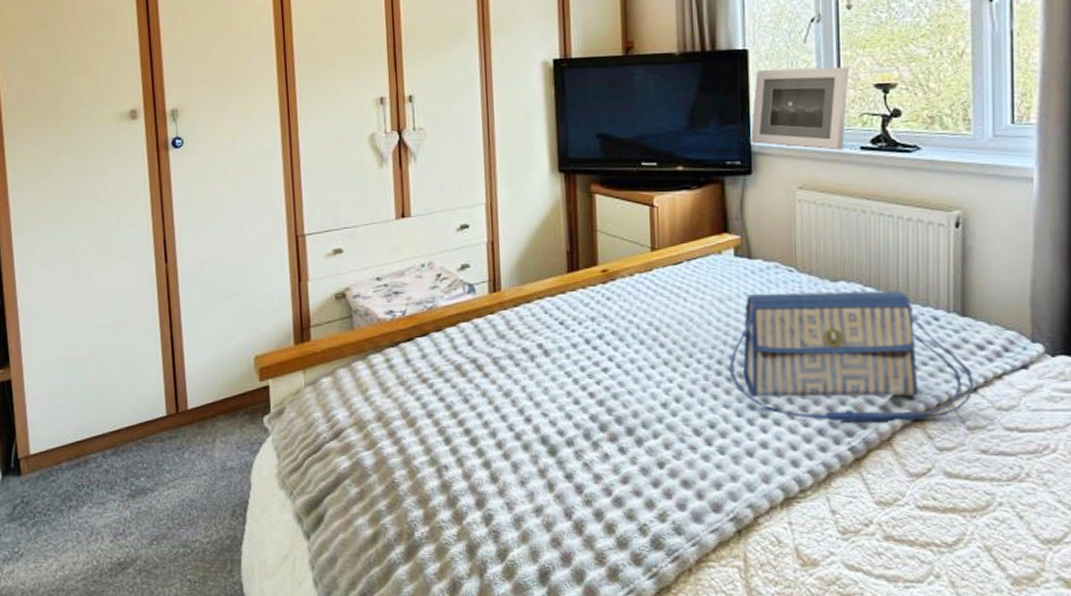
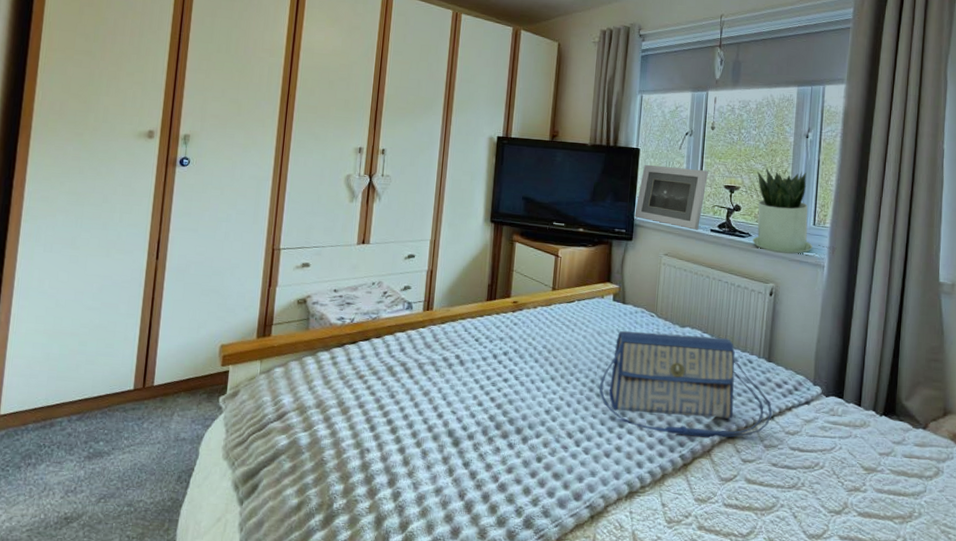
planter: none [921,50,1013,169] -> present [752,168,813,255]

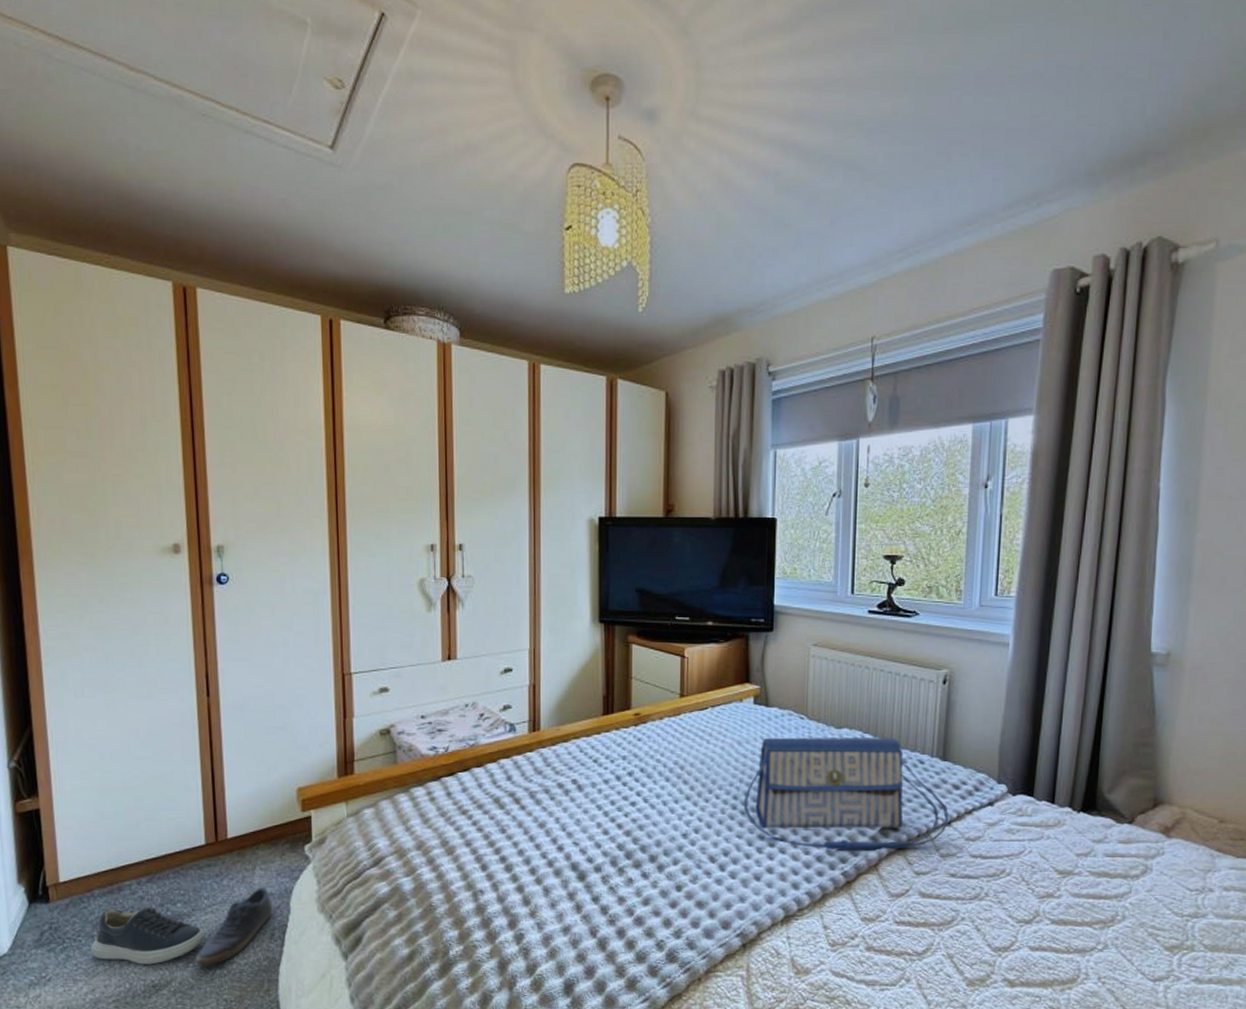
shoe: none [15,442,121,498] -> present [90,906,207,965]
shoe: none [107,432,184,503] -> present [195,886,273,966]
picture frame: present [634,164,708,230] -> none [774,537,863,613]
planter: present [752,168,813,255] -> none [920,529,995,633]

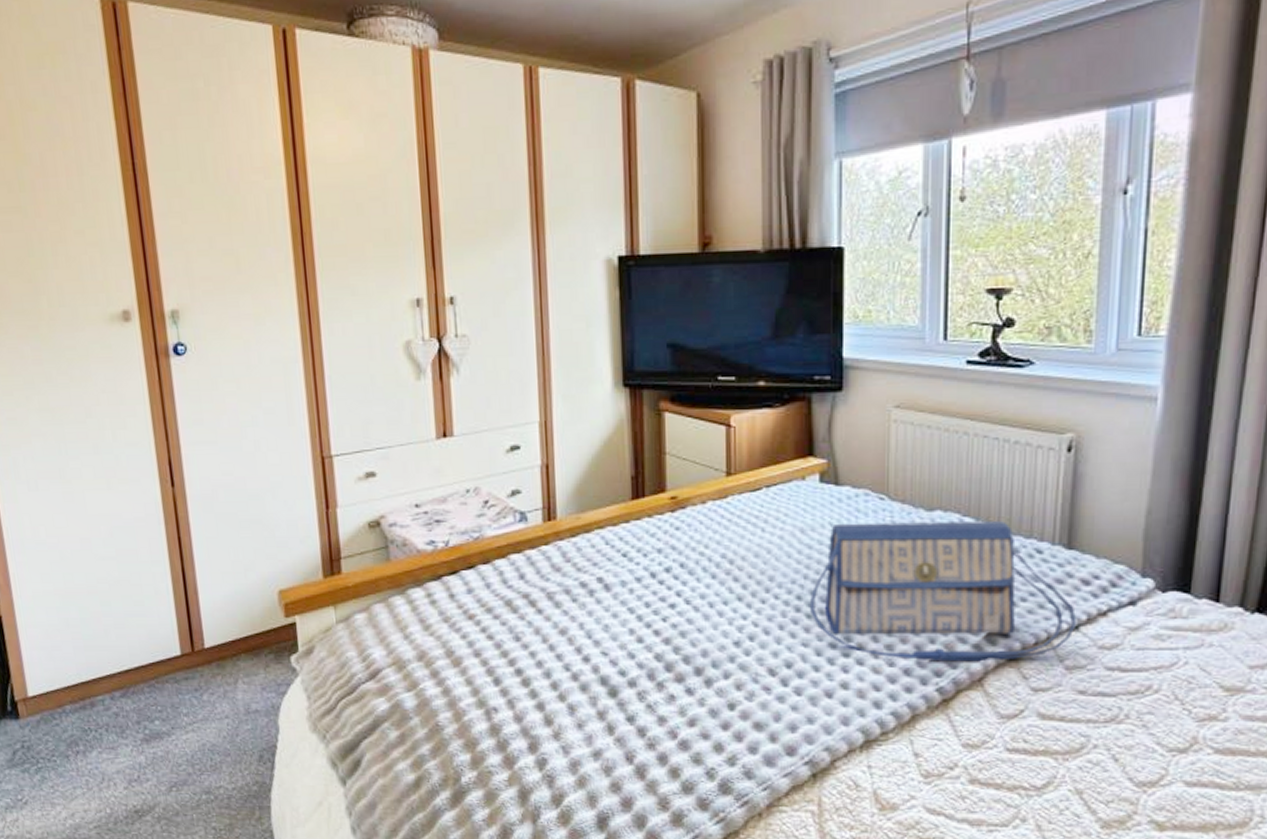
shoe: present [90,906,207,965] -> none [66,724,189,788]
shoe: present [195,886,273,966] -> none [178,702,260,791]

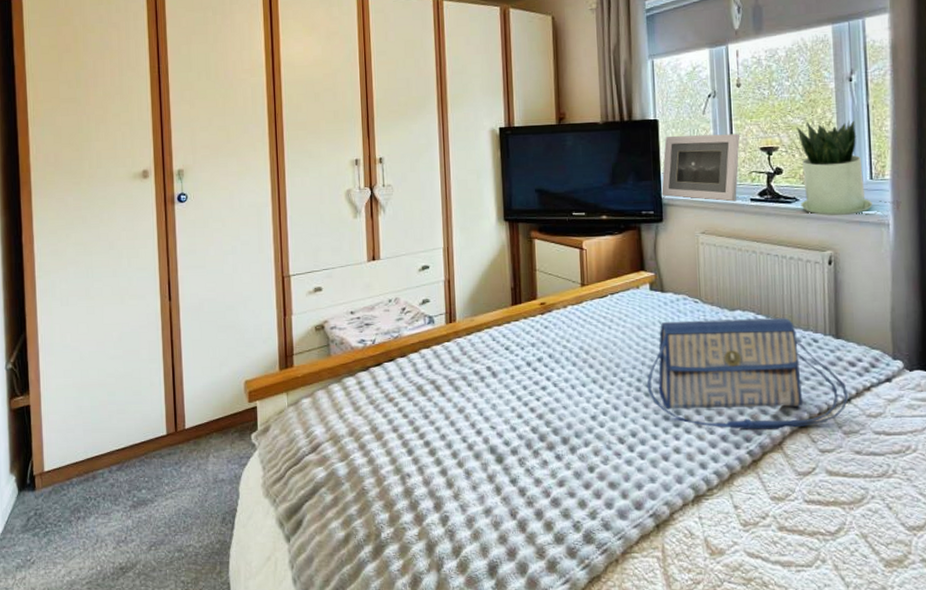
picture frame: none [843,268,958,365] -> present [661,133,740,202]
planter: none [1036,251,1137,386] -> present [797,120,873,216]

